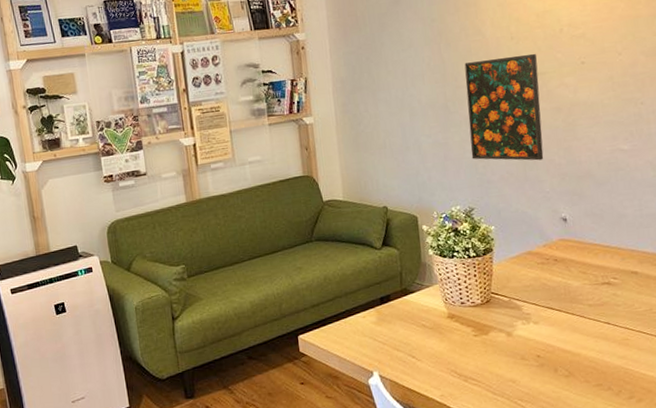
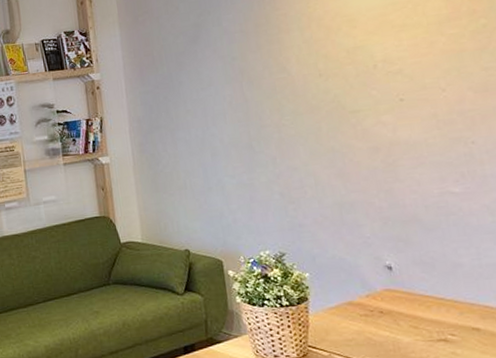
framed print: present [464,53,544,161] -> none [269,90,362,204]

